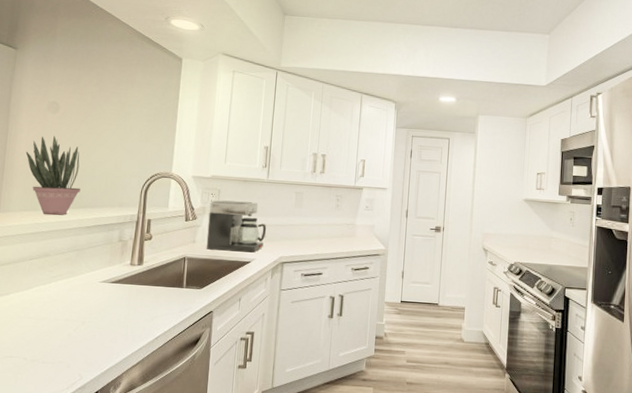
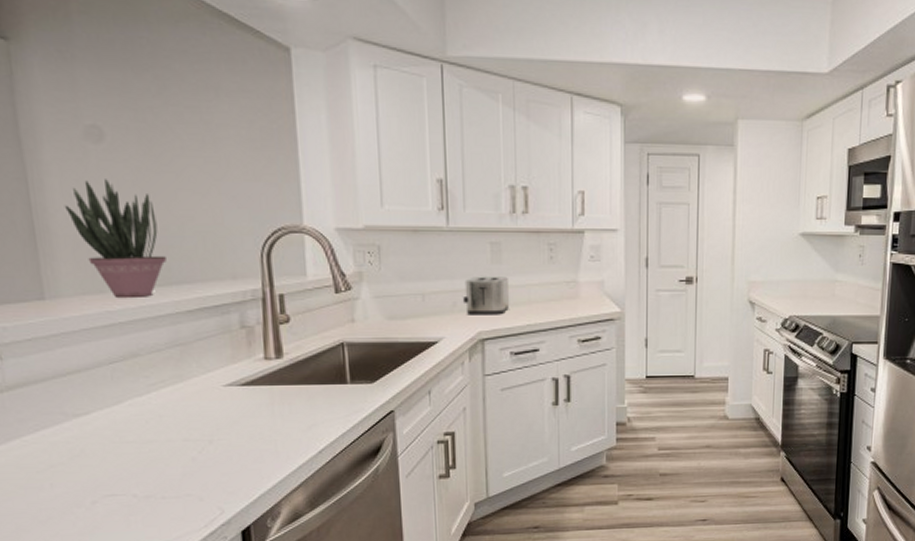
coffee maker: present [206,200,267,253] -> none [367,260,455,330]
toaster: none [272,216,305,245] -> present [463,276,510,315]

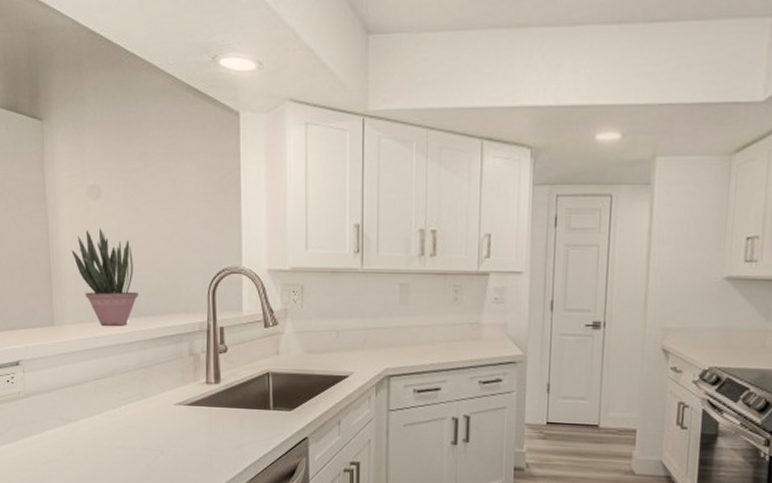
toaster: present [463,276,510,315] -> none [373,316,415,353]

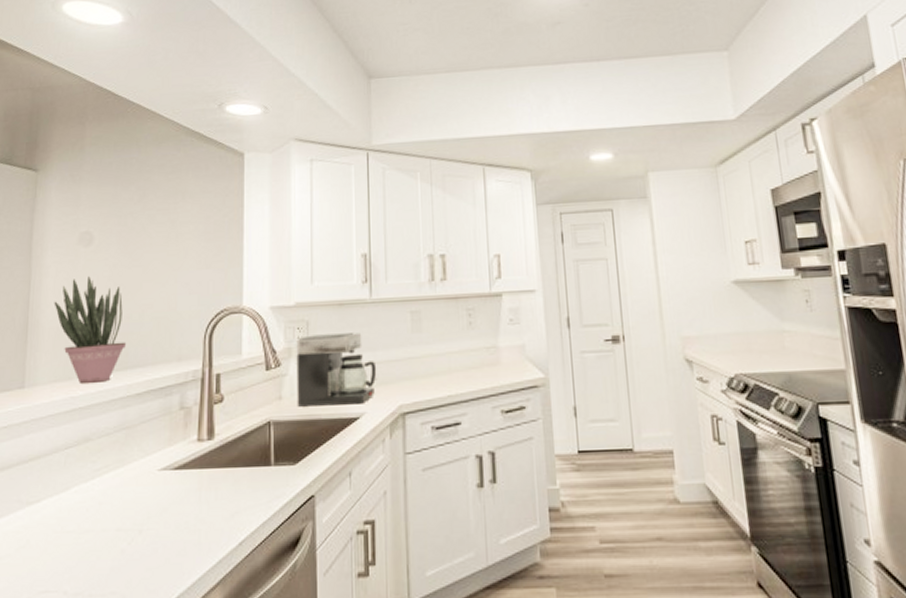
coffee maker: none [292,299,366,364] -> present [296,333,377,407]

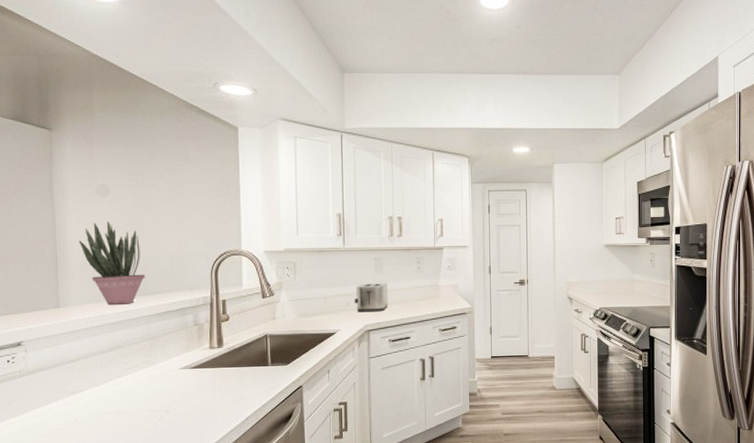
coffee maker: present [296,333,377,407] -> none [286,272,349,325]
toaster: none [385,345,431,388] -> present [355,283,389,312]

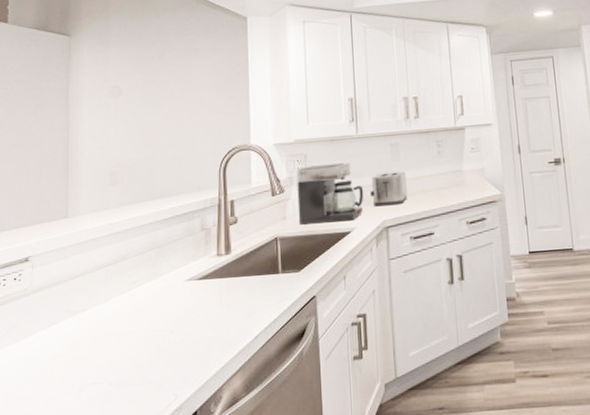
potted plant: present [78,221,145,306] -> none [90,123,153,213]
coffee maker: none [286,272,349,325] -> present [296,163,364,225]

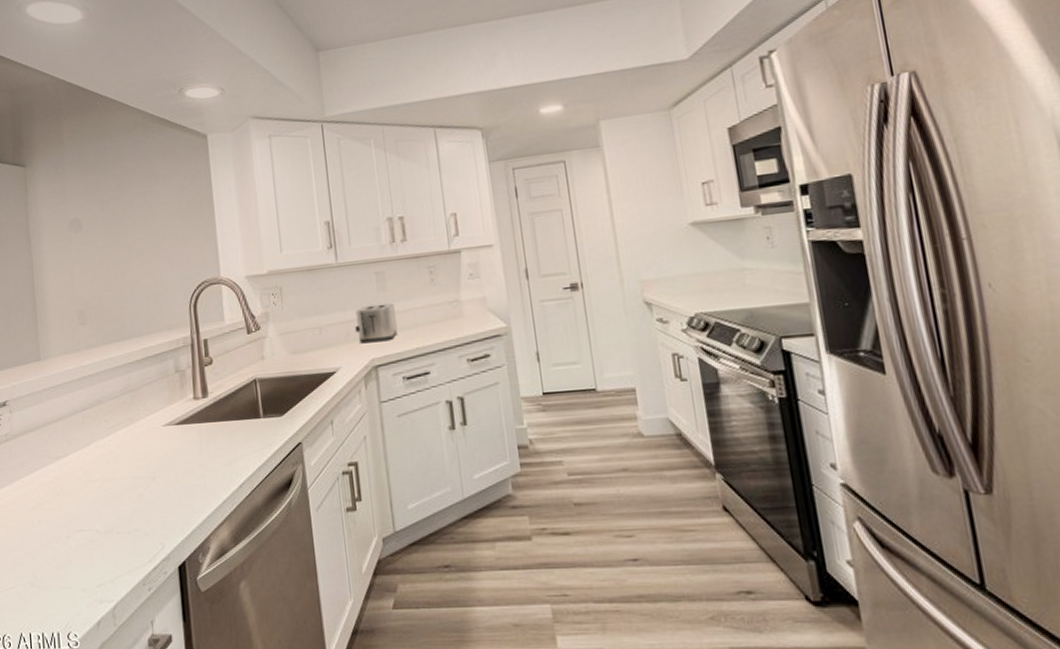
coffee maker: present [296,163,364,225] -> none [272,295,348,365]

